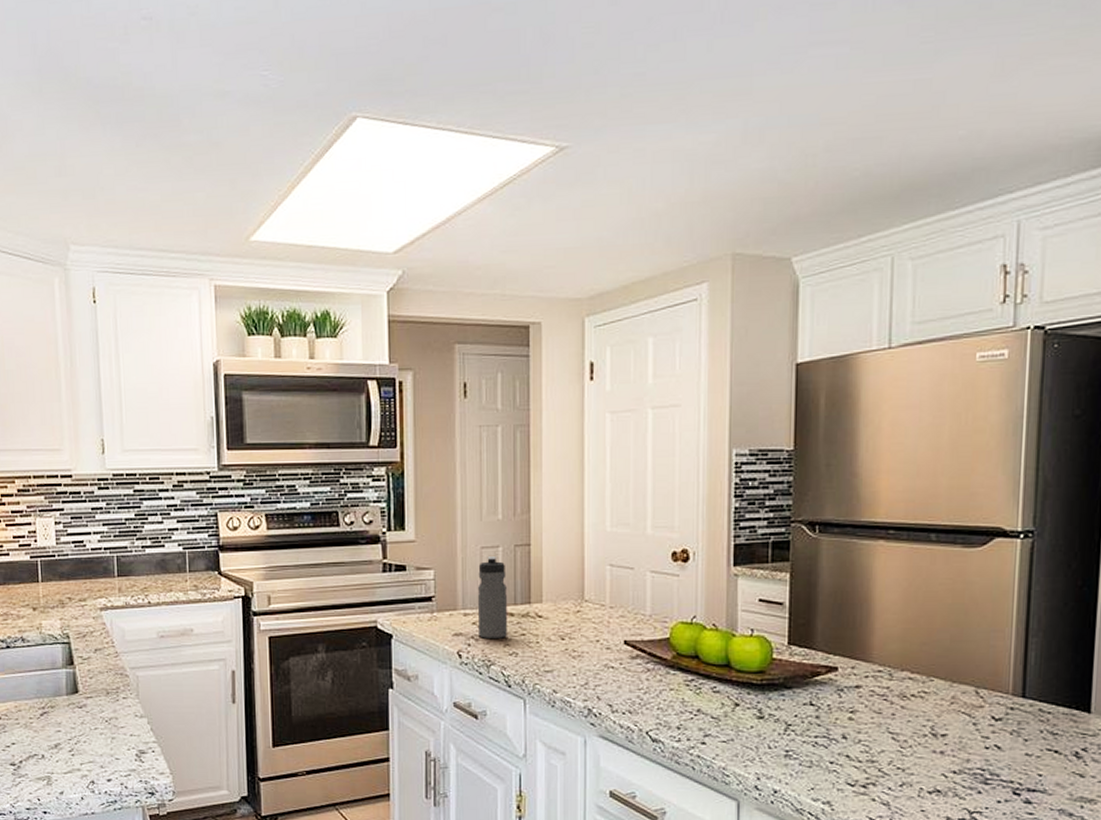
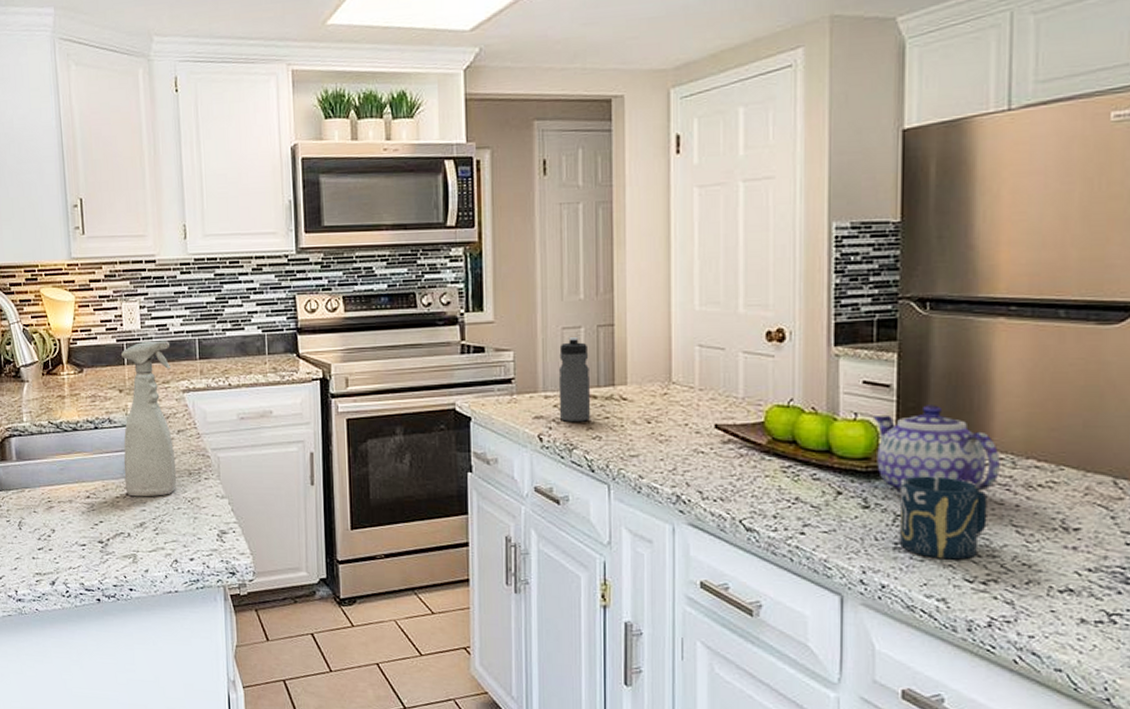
spray bottle: none [34,557,94,718] -> present [120,340,177,497]
teapot: none [768,621,879,707] -> present [874,405,1000,496]
cup: none [790,688,868,765] -> present [899,476,988,560]

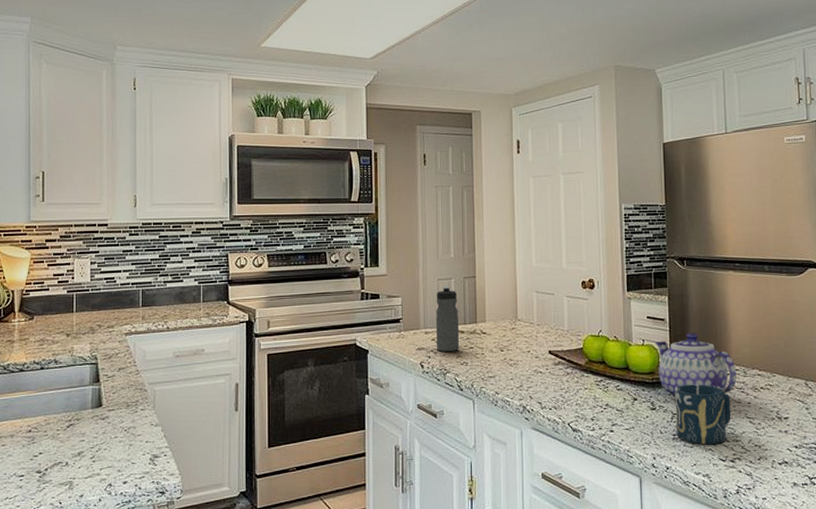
spray bottle: present [120,340,177,497] -> none [66,291,117,429]

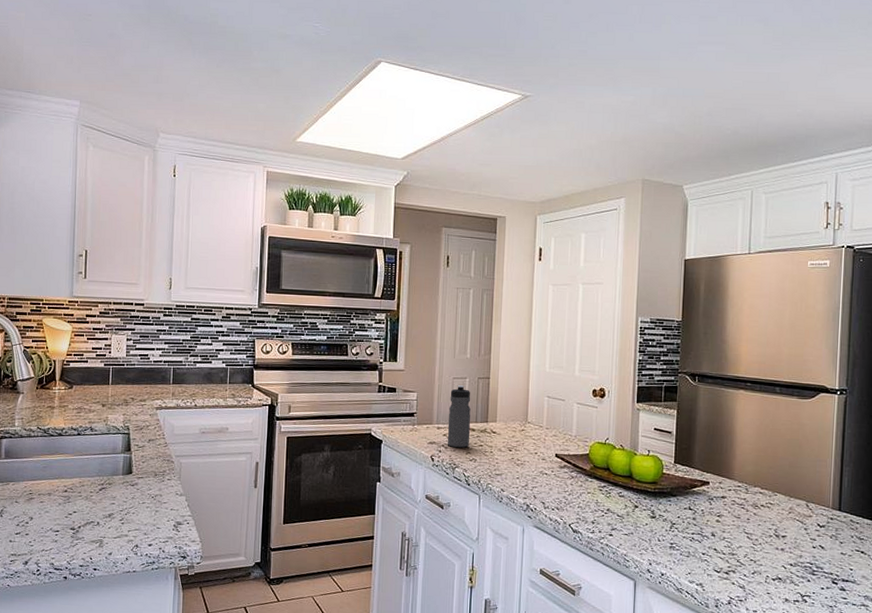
teapot: present [655,332,737,400] -> none [660,447,739,510]
cup: present [674,384,731,445] -> none [674,496,730,556]

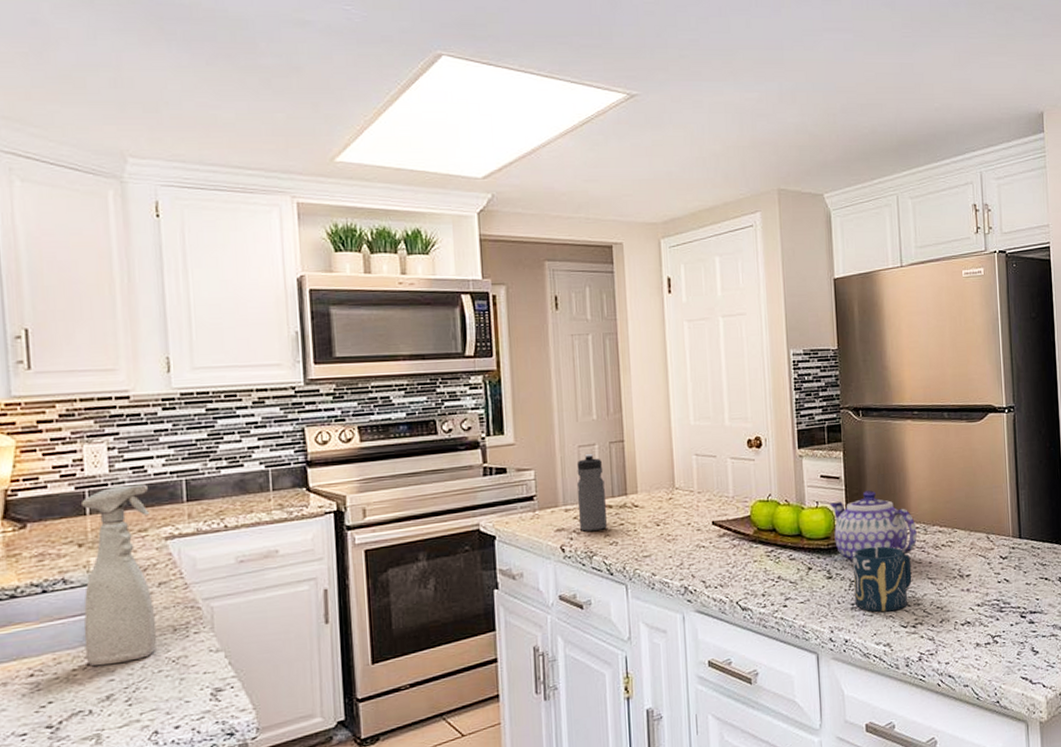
spray bottle: none [99,367,150,493] -> present [80,484,157,666]
teapot: none [660,447,739,510] -> present [830,490,917,566]
cup: none [674,496,730,556] -> present [852,546,912,612]

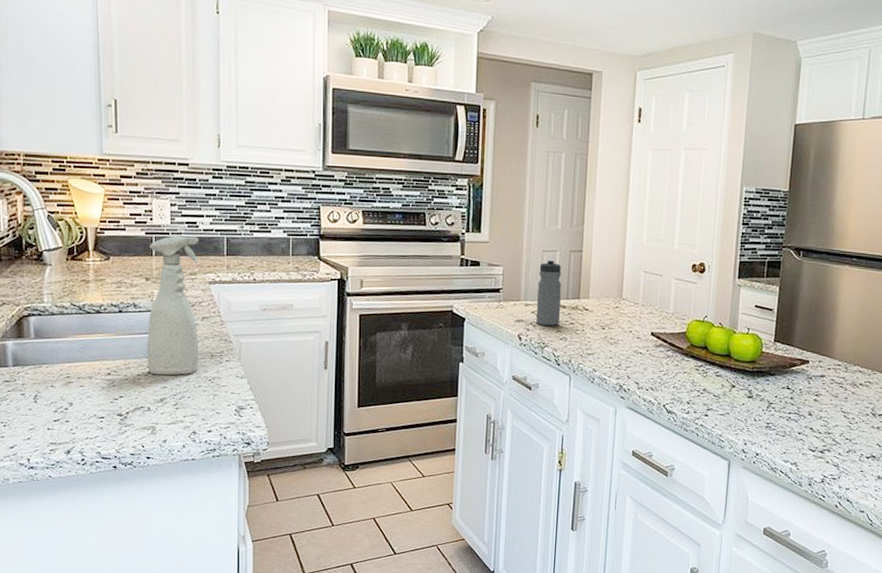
teapot: present [830,490,917,566] -> none [760,325,838,390]
cup: present [852,546,912,612] -> none [770,375,828,436]

